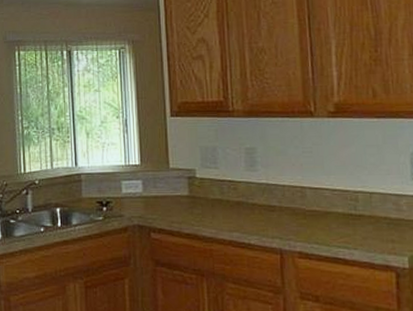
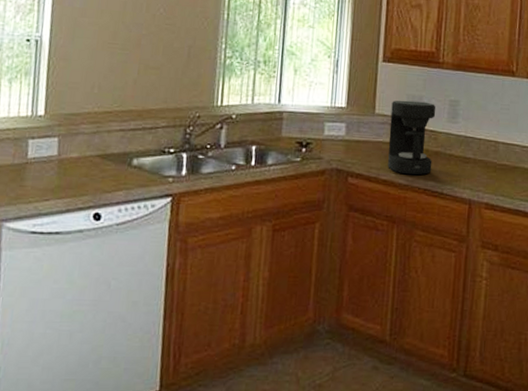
coffee maker: none [185,152,235,227] -> present [388,100,436,175]

